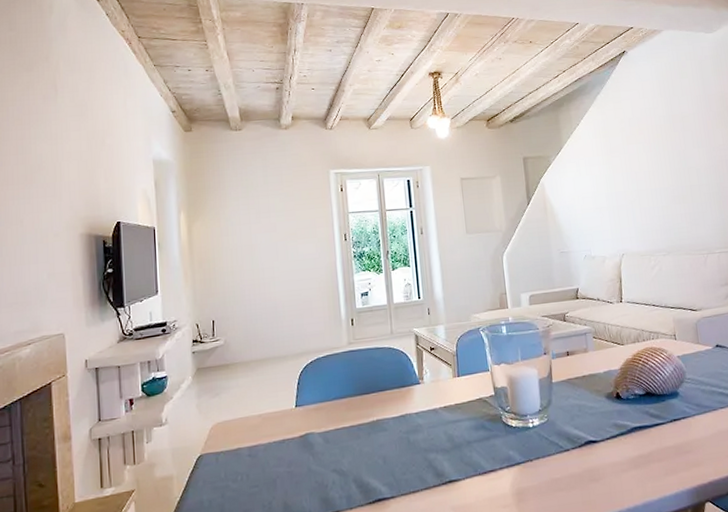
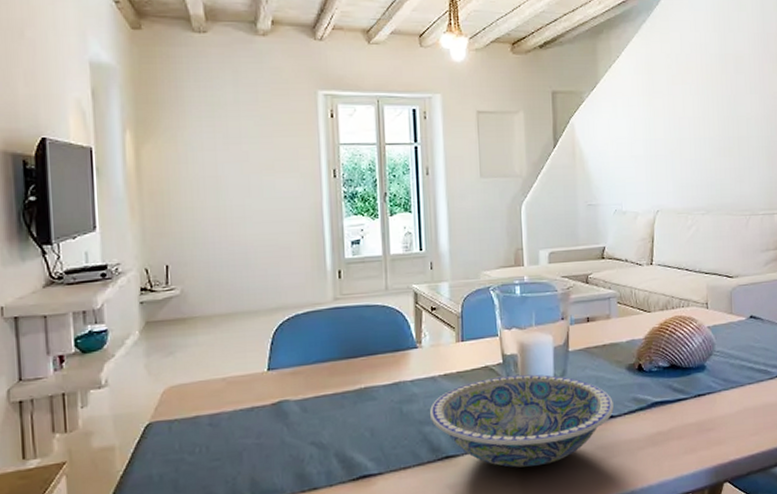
ceramic bowl: none [433,404,597,491] -> present [430,374,614,468]

